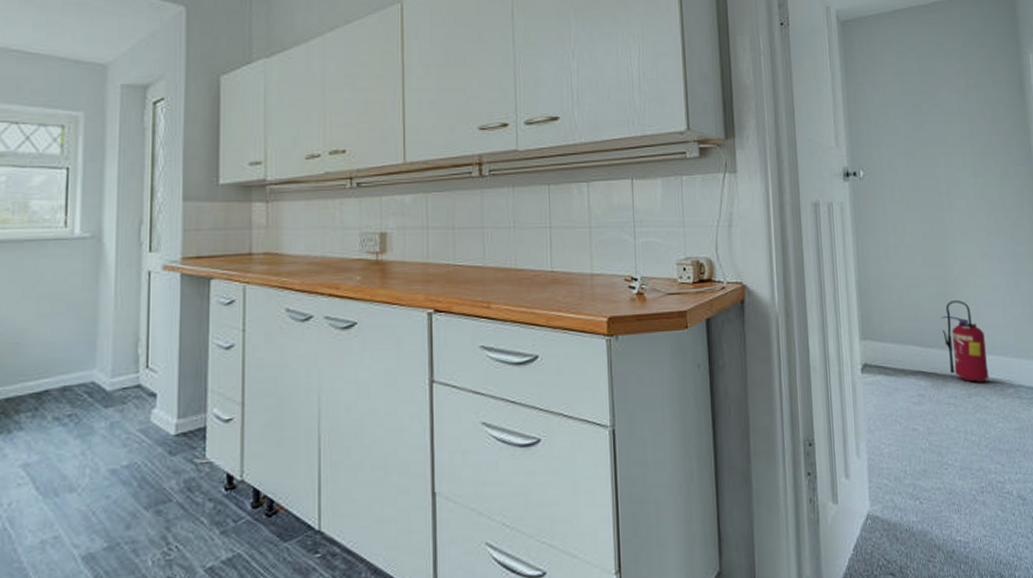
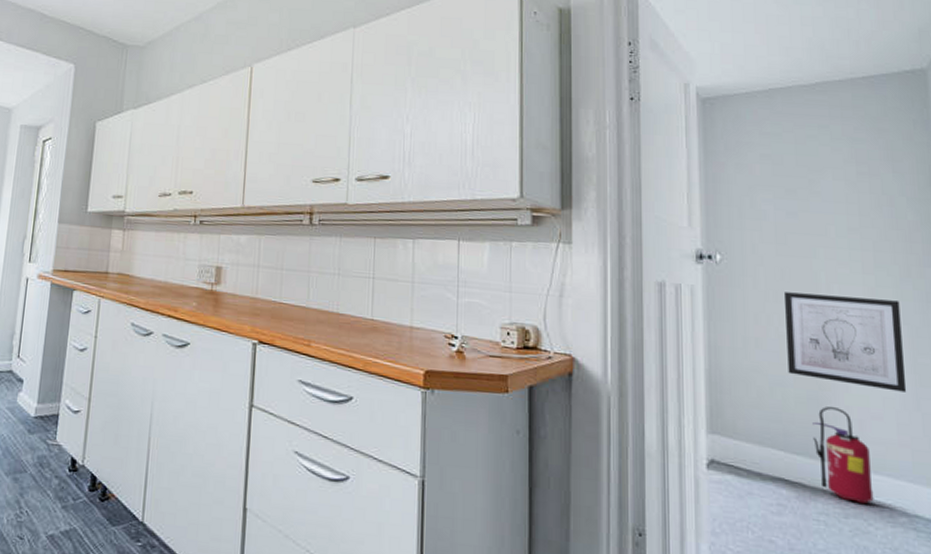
wall art: none [914,199,1010,280] -> present [783,292,907,392]

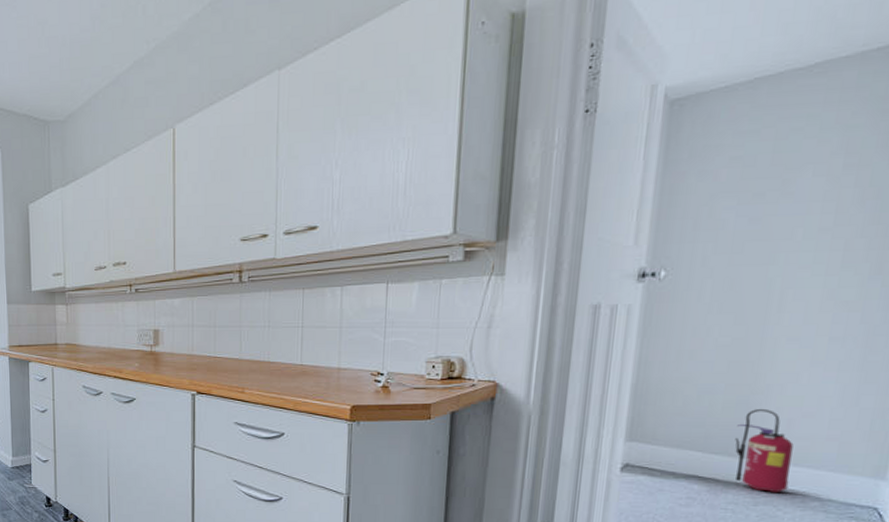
wall art: present [783,292,907,392] -> none [720,300,862,390]

